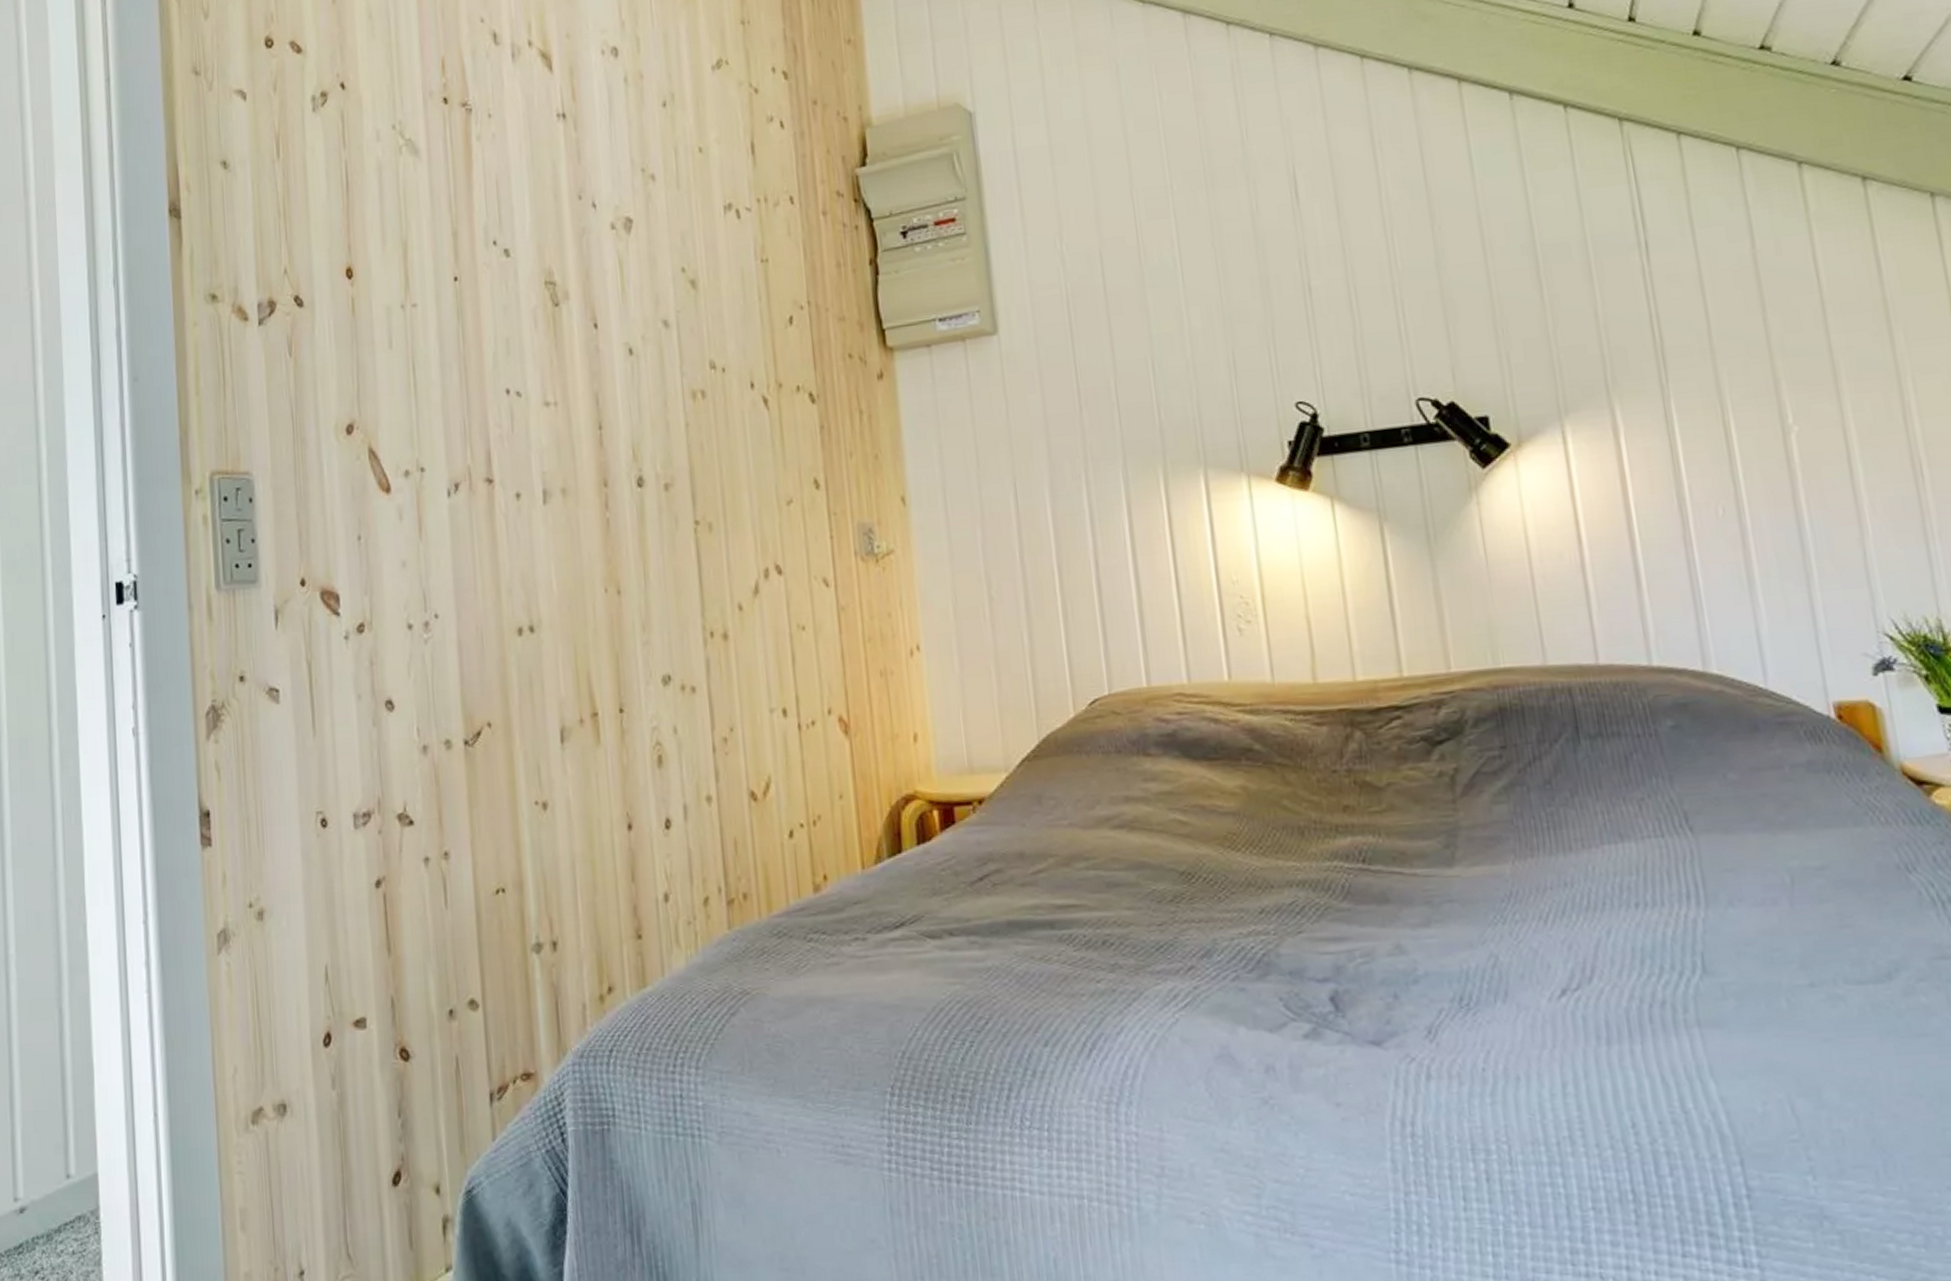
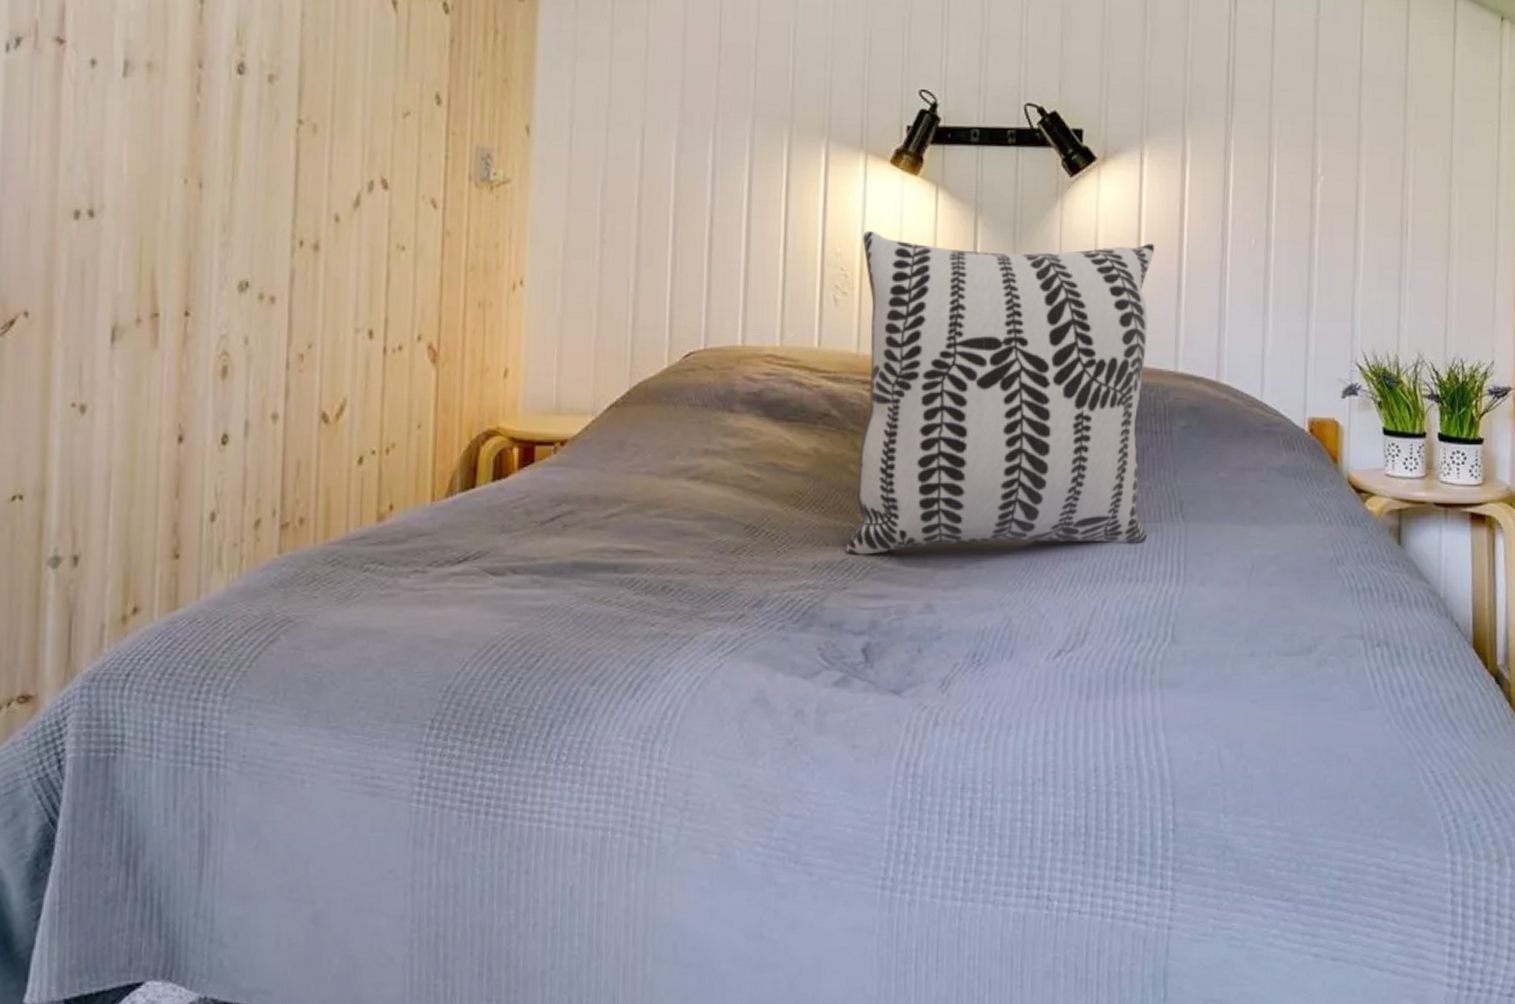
pillow: none [1259,527,1649,897] -> present [846,231,1155,555]

